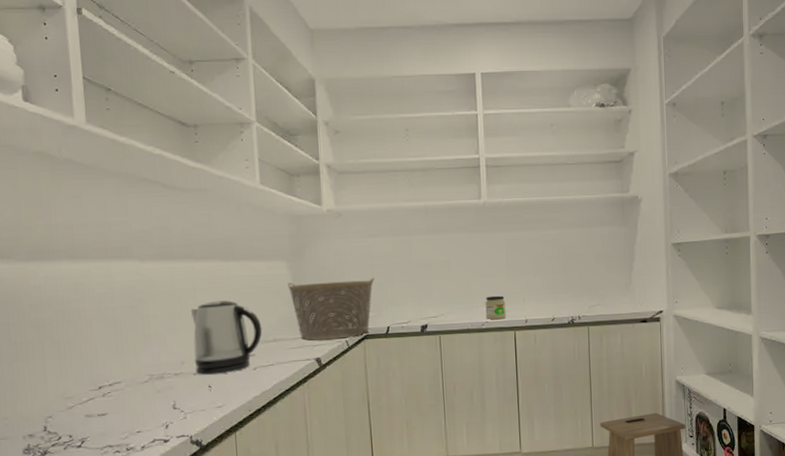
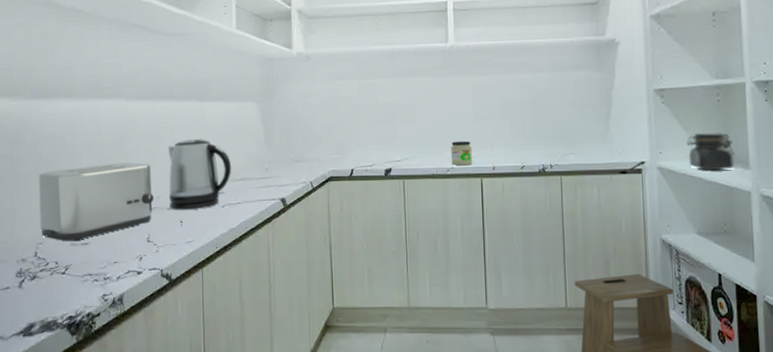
toaster: none [41,327,178,413] -> present [38,162,154,242]
basket: present [288,277,375,341] -> none [257,119,340,180]
jar: none [699,281,739,318] -> present [686,132,735,171]

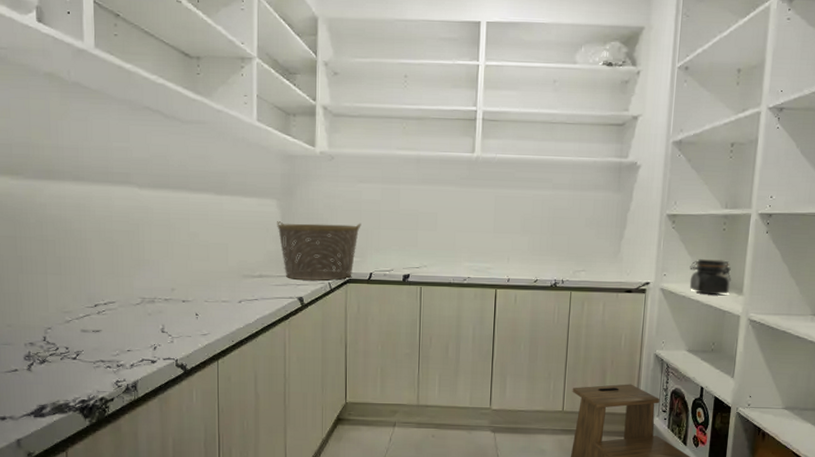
toaster: present [38,162,154,242] -> none [44,252,168,328]
kettle: present [167,139,232,211] -> none [183,233,250,304]
basket: none [257,119,340,180] -> present [277,221,361,281]
jar: present [451,140,473,166] -> none [468,251,490,276]

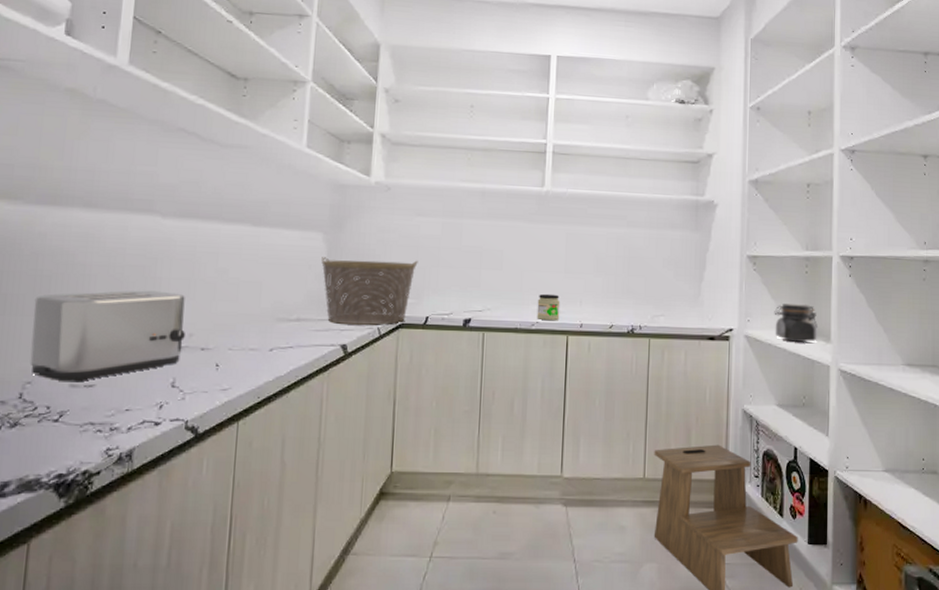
toaster: none [44,252,168,328] -> present [30,290,185,383]
jar: none [468,251,490,276] -> present [537,293,560,321]

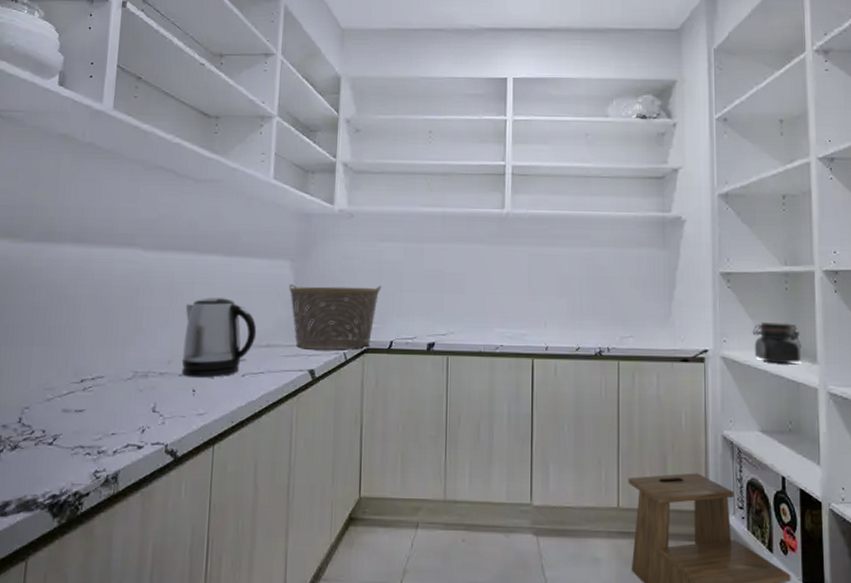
toaster: present [30,290,185,383] -> none [28,319,164,408]
kettle: none [204,269,286,353] -> present [181,298,257,379]
jar: present [537,293,560,321] -> none [501,316,524,344]

